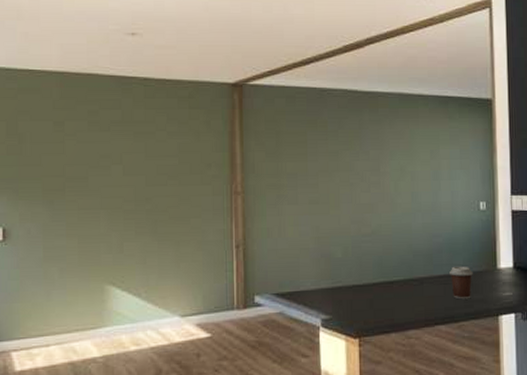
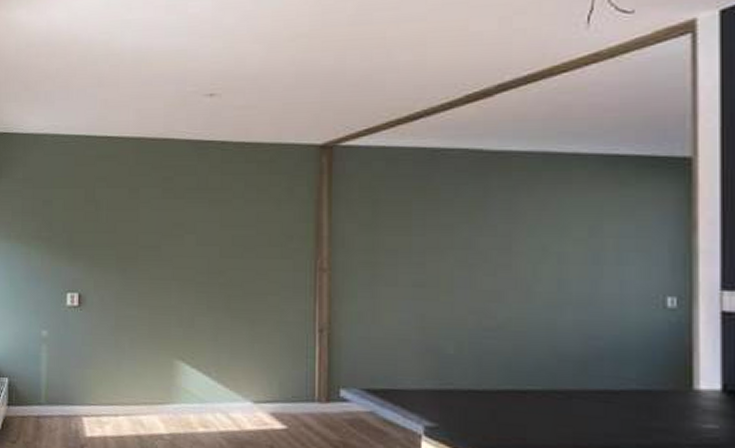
coffee cup: present [449,266,473,300] -> none [614,380,652,426]

